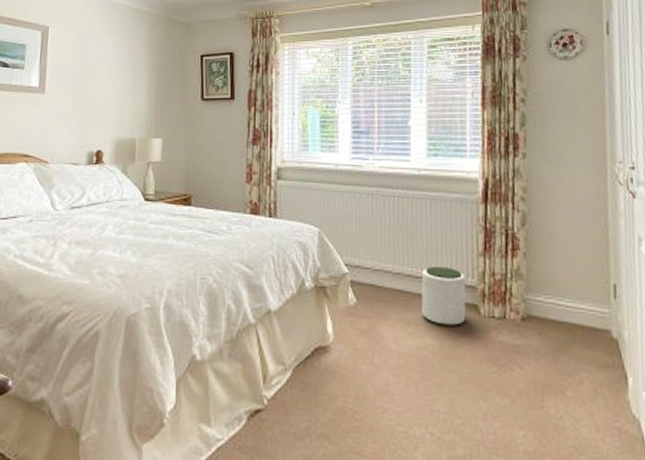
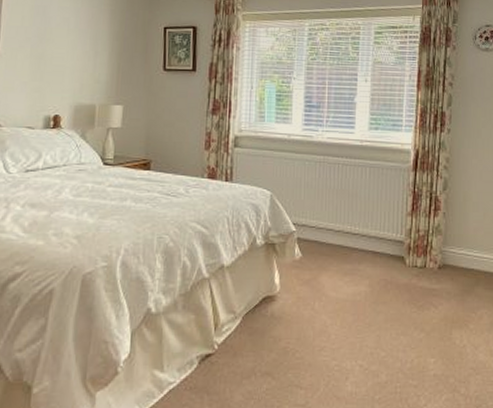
plant pot: present [421,266,466,326] -> none [358,224,396,275]

